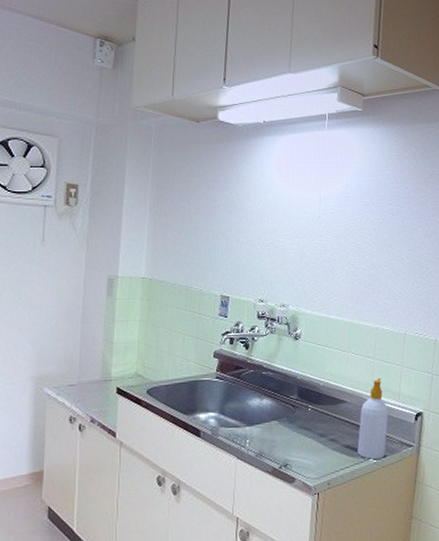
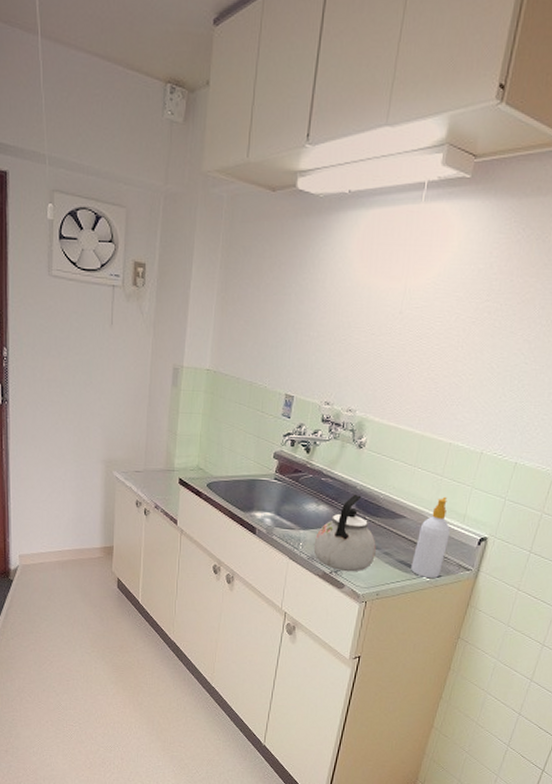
kettle: none [260,384,322,465] -> present [313,493,376,572]

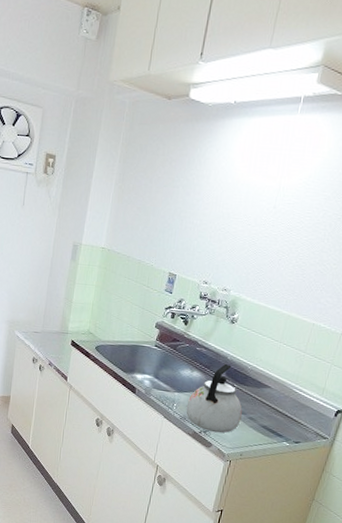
soap bottle: present [411,496,450,579] -> none [273,371,310,444]

